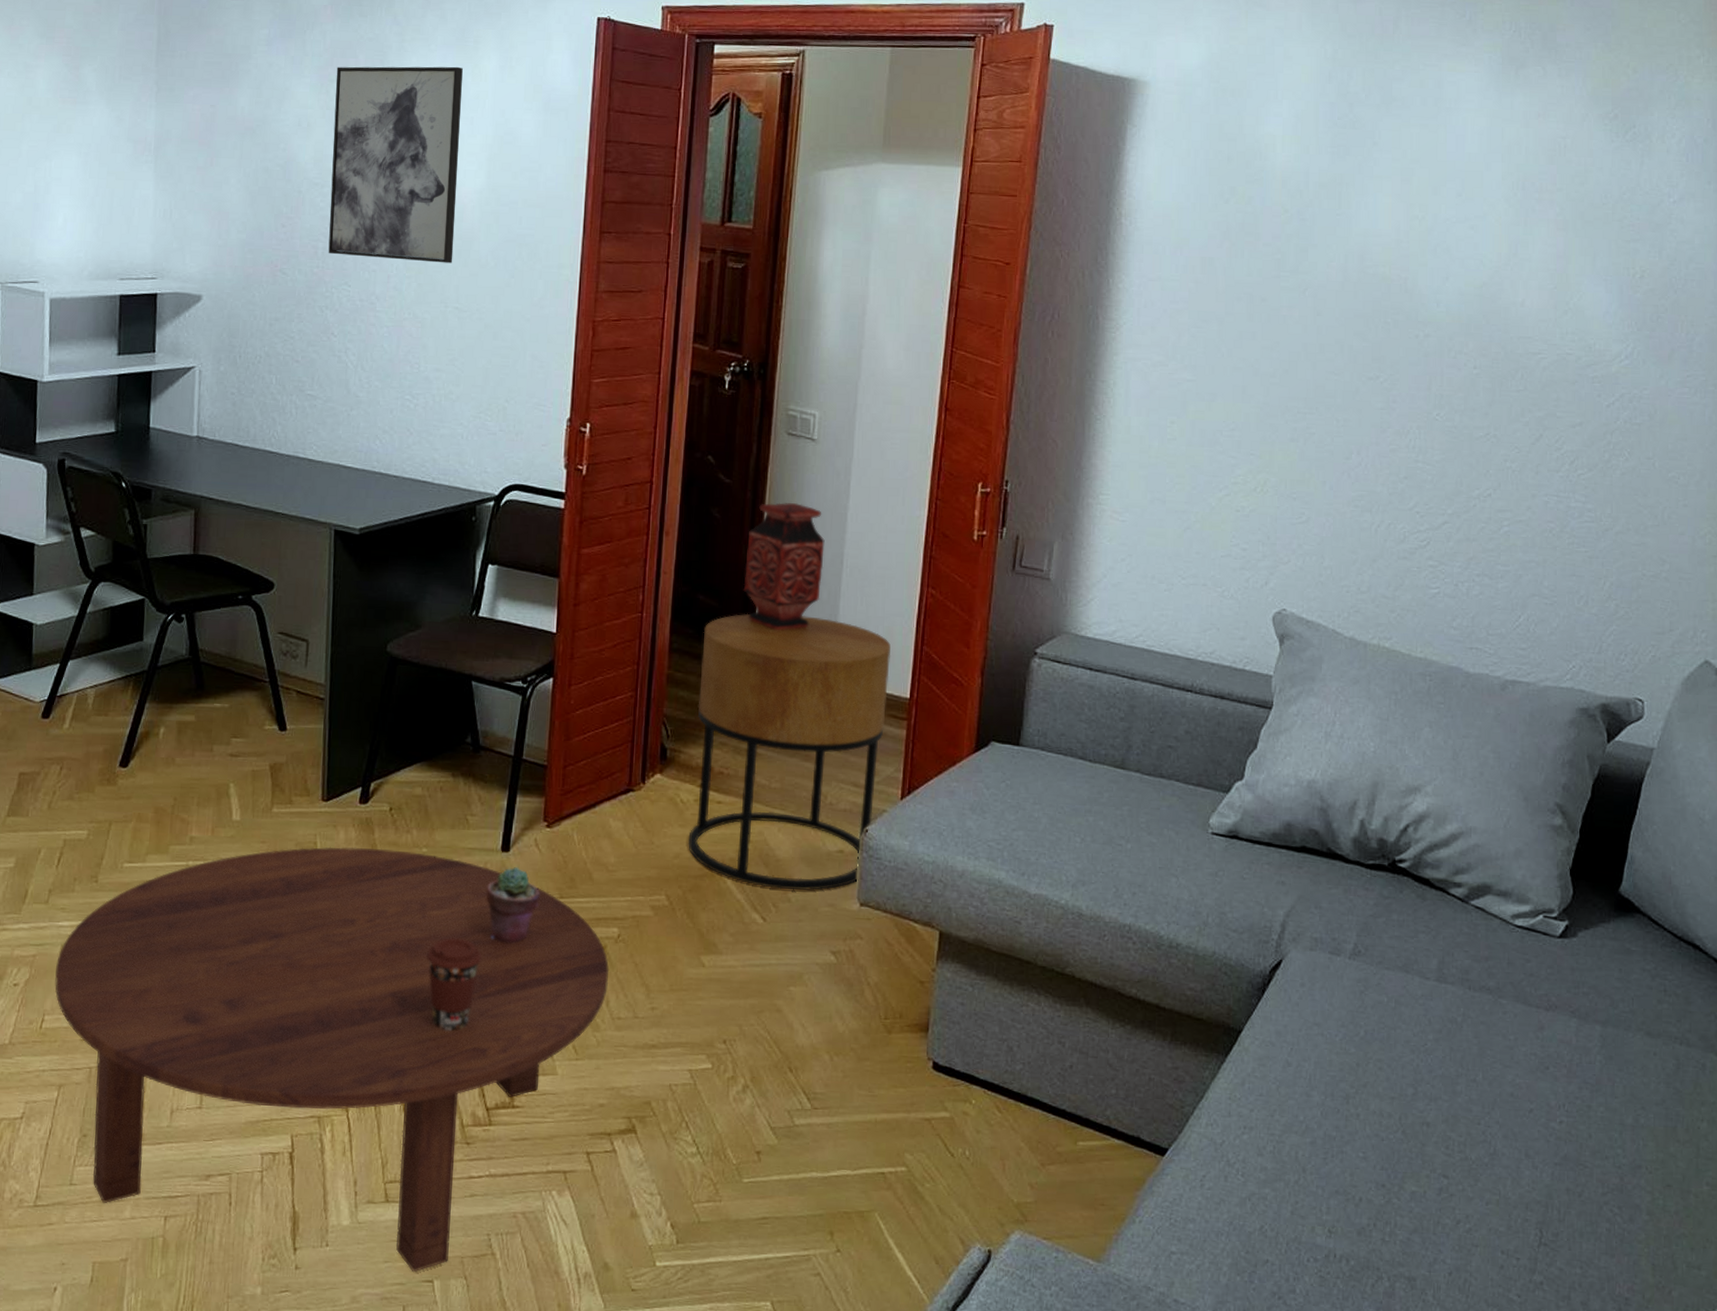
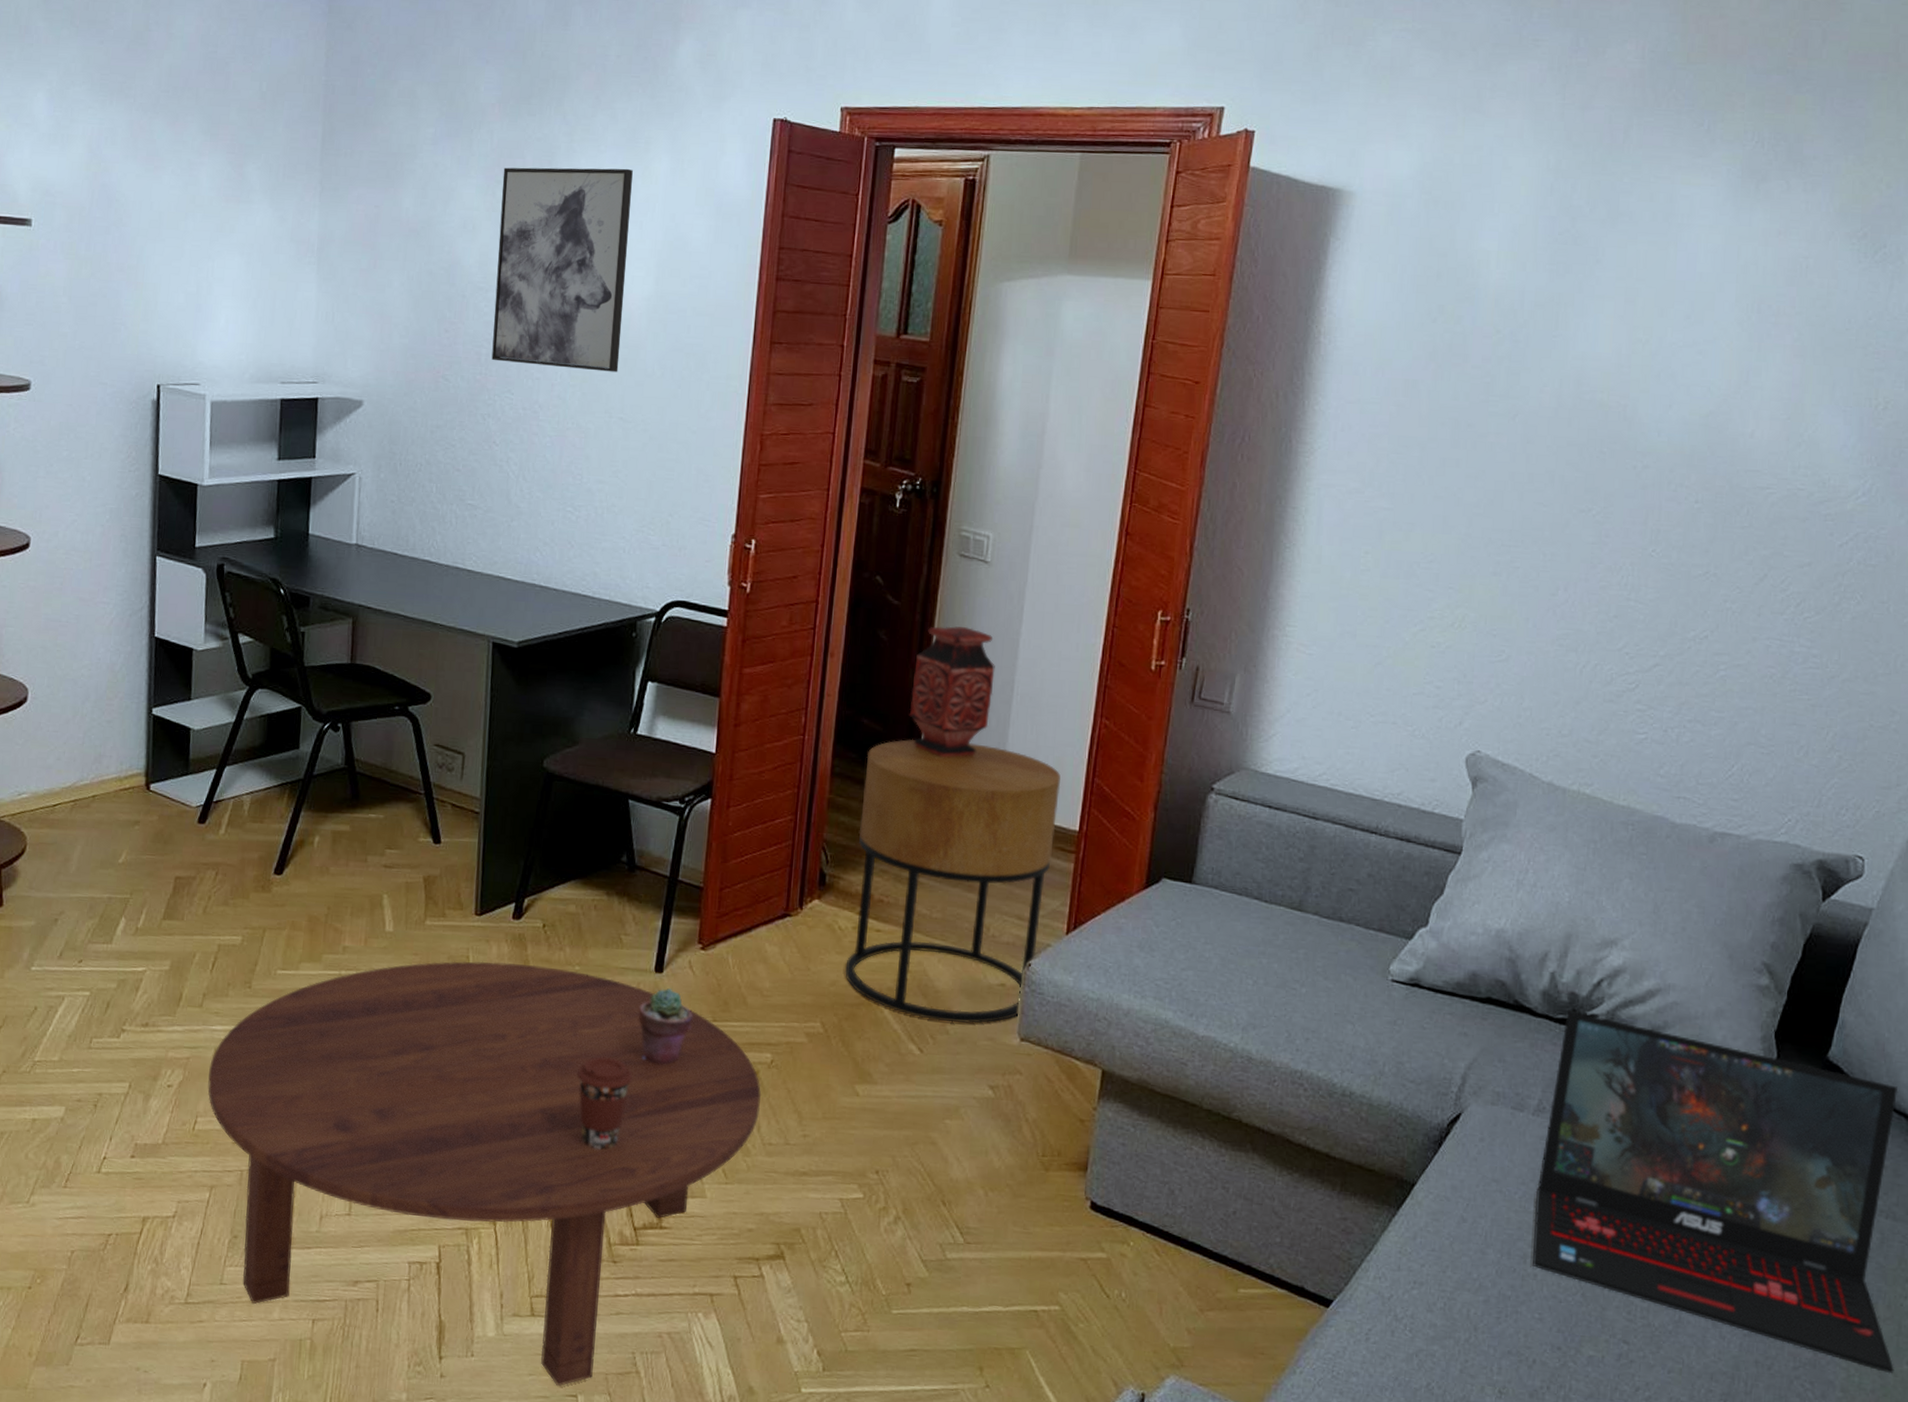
laptop: none [1354,856,1695,1195] -> present [1533,1010,1899,1374]

